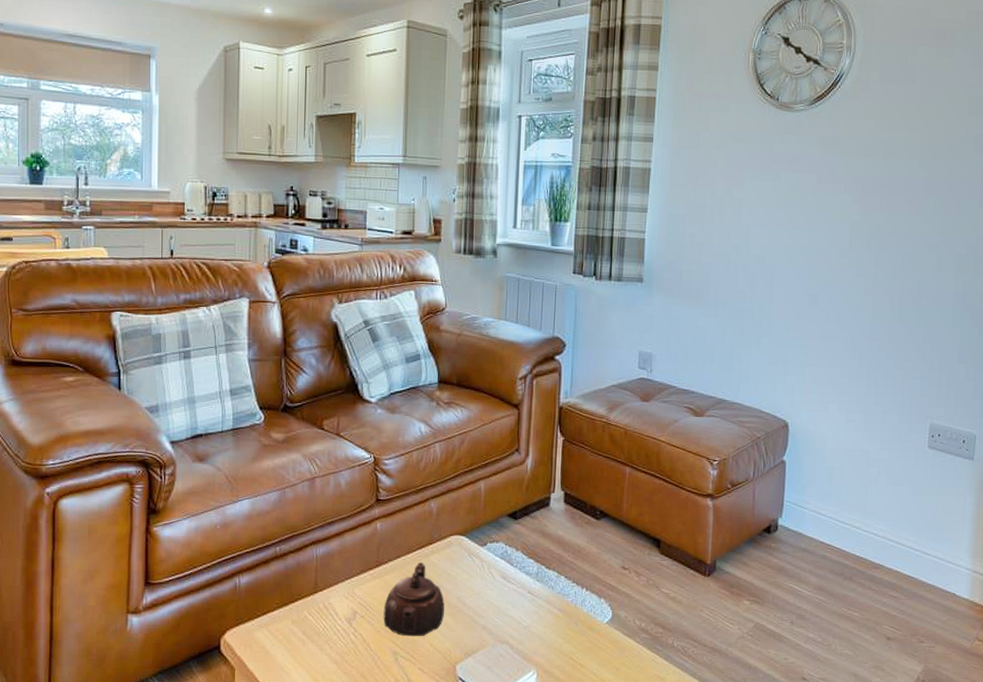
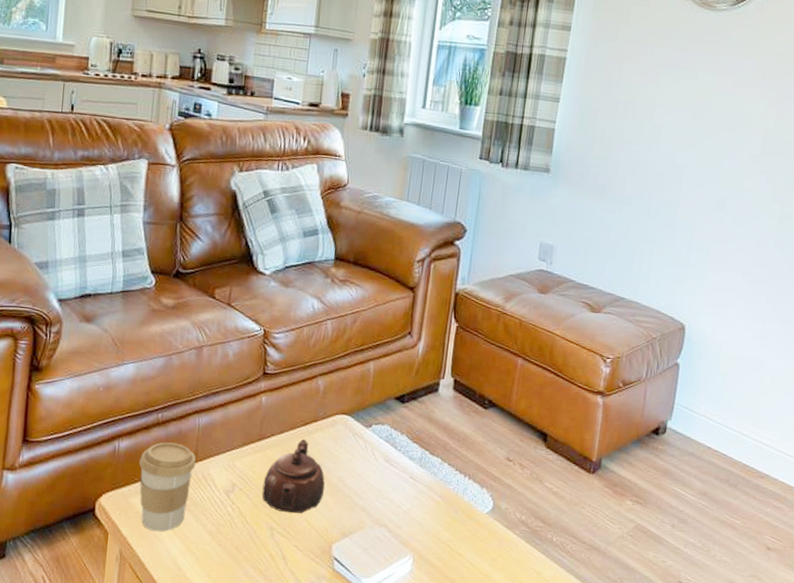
coffee cup: none [261,575,316,664] -> present [139,442,196,532]

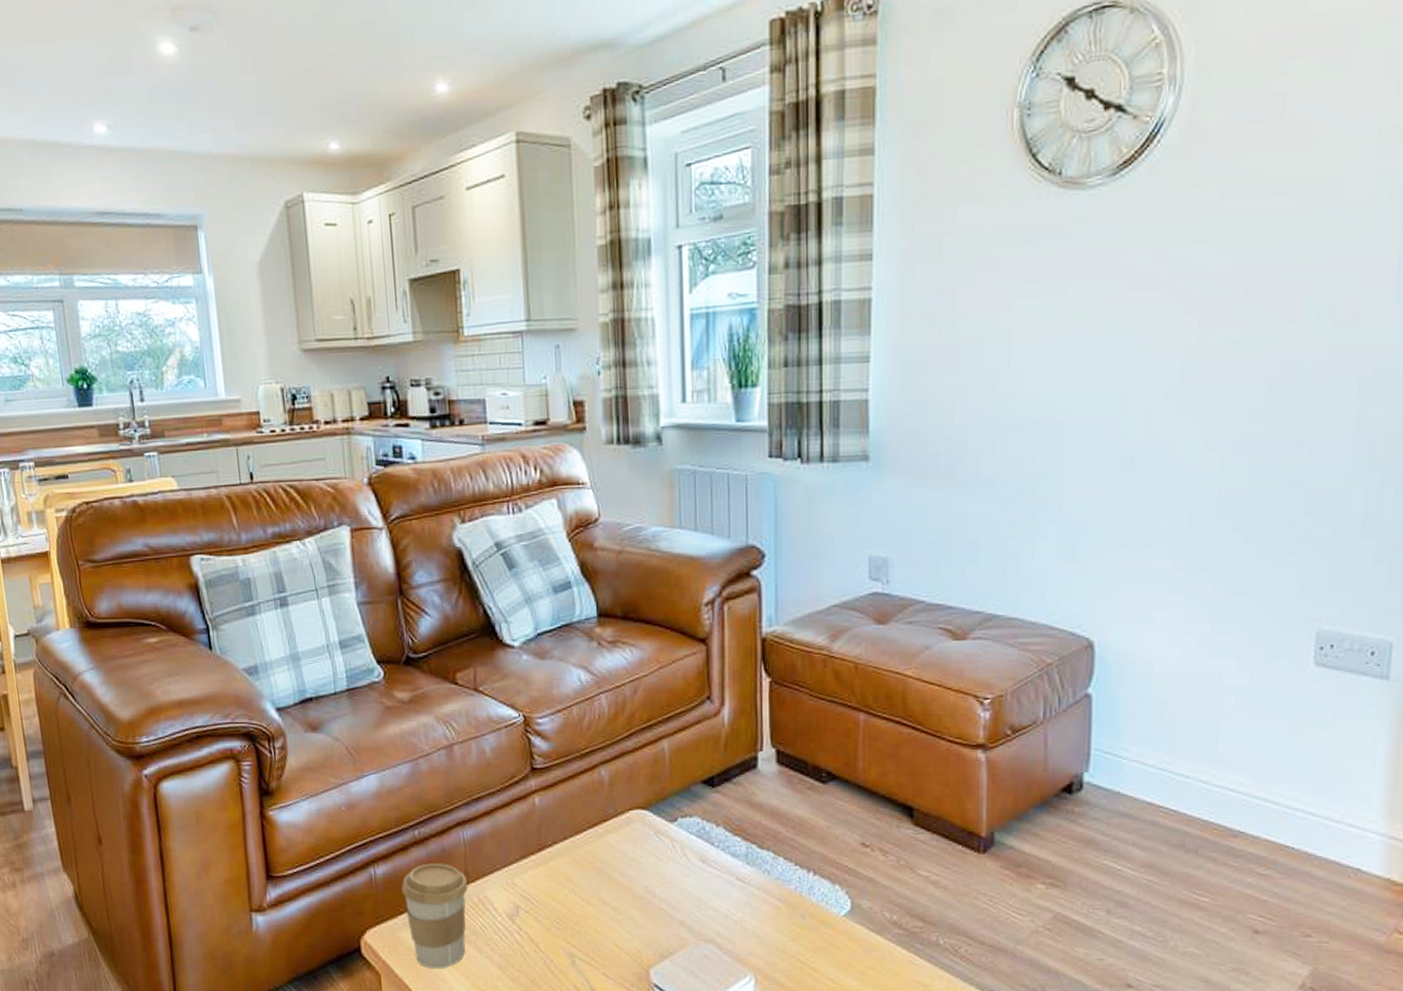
teapot: present [262,439,325,514] -> none [552,844,629,935]

